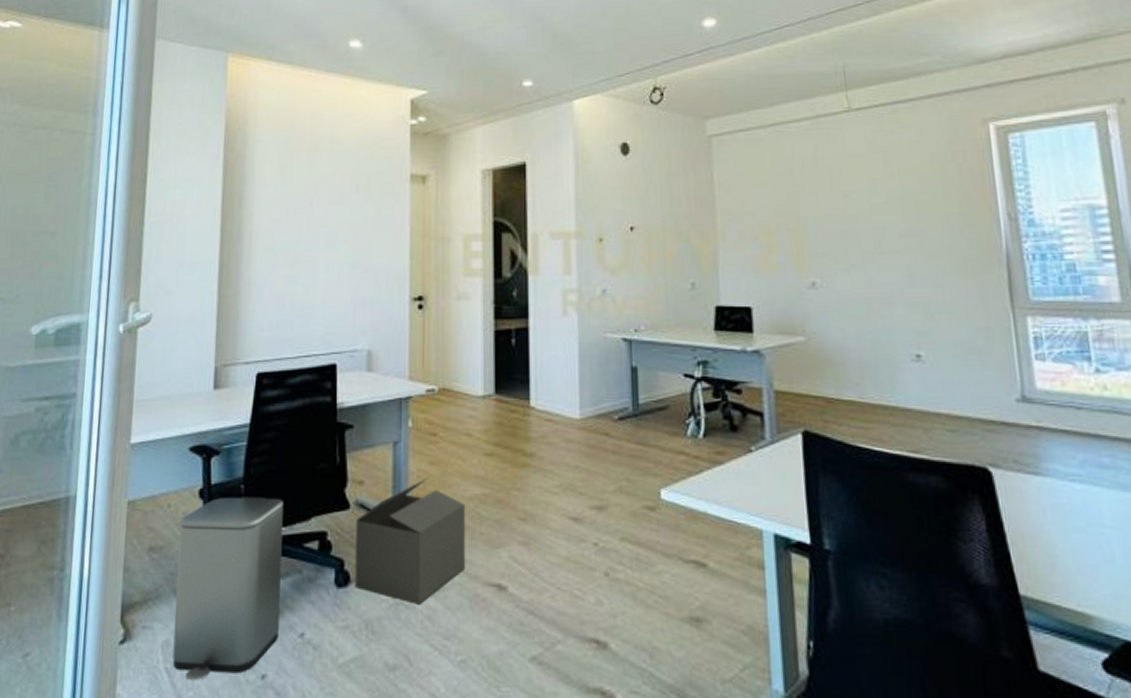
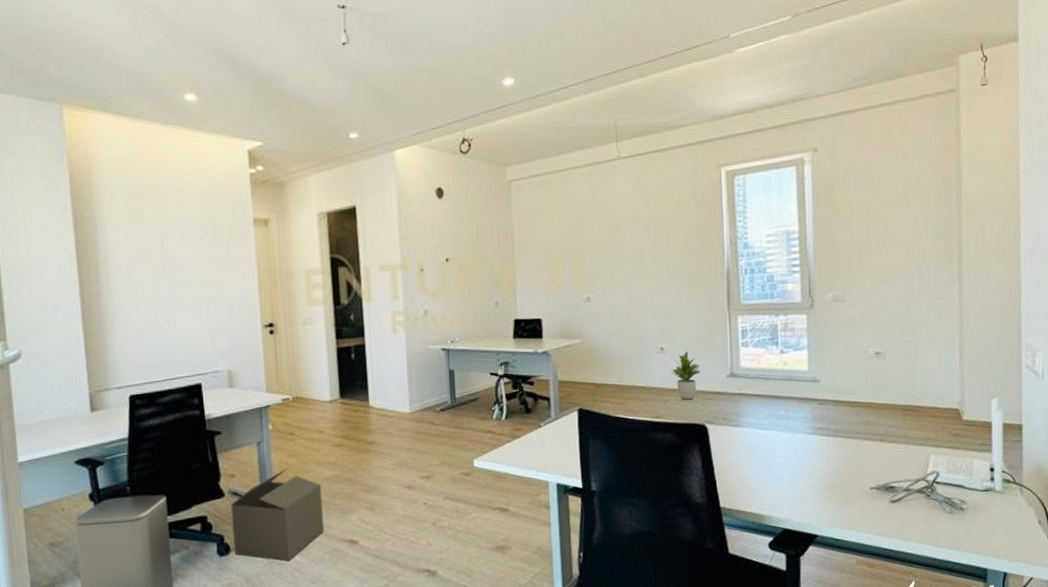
potted plant: none [933,361,976,430] -> present [671,351,700,400]

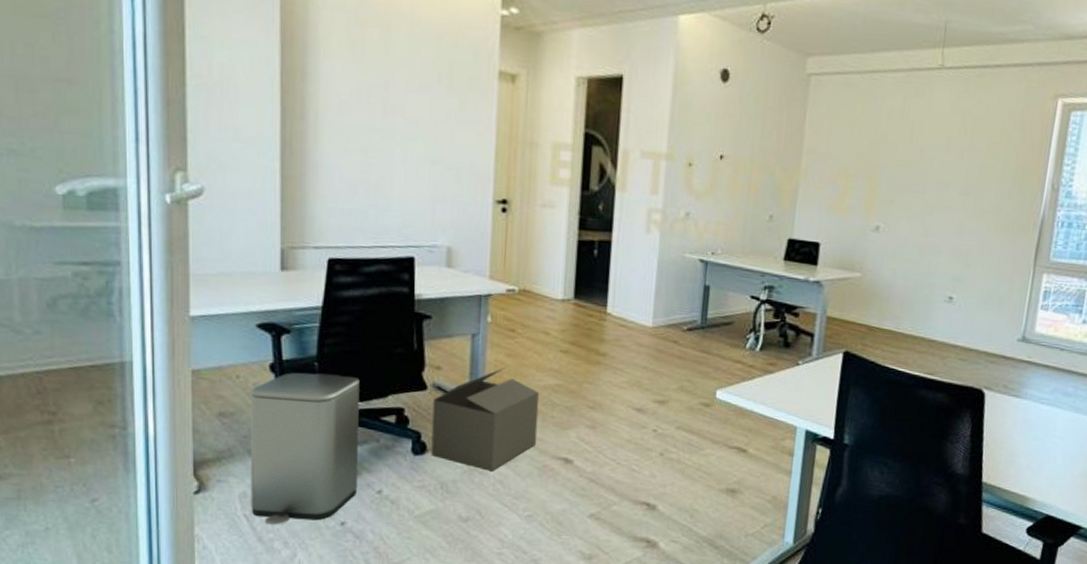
potted plant: present [671,351,700,400] -> none [956,305,990,360]

